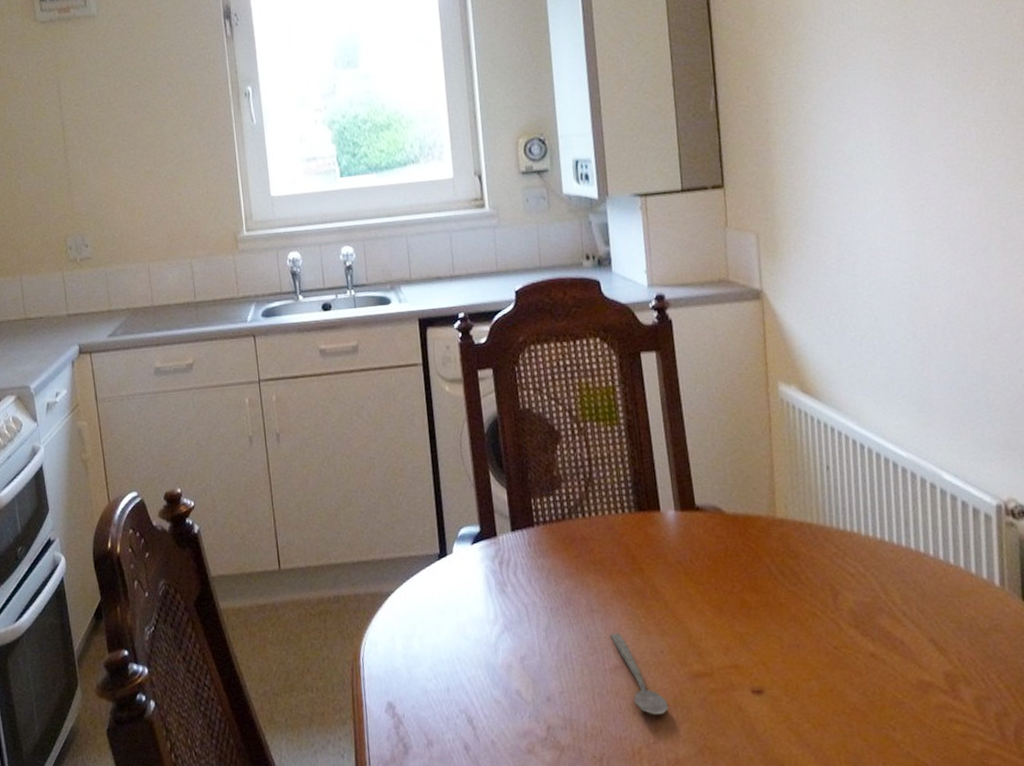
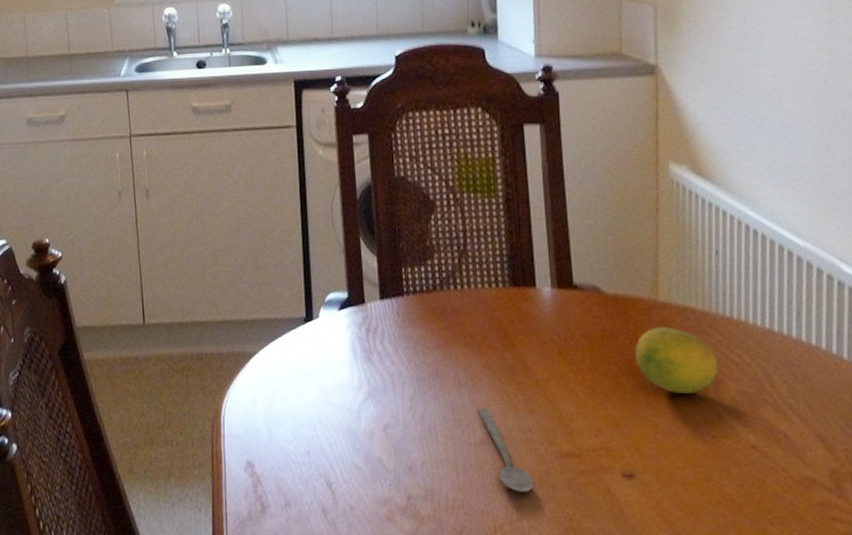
fruit: none [757,543,836,607] -> present [635,327,719,393]

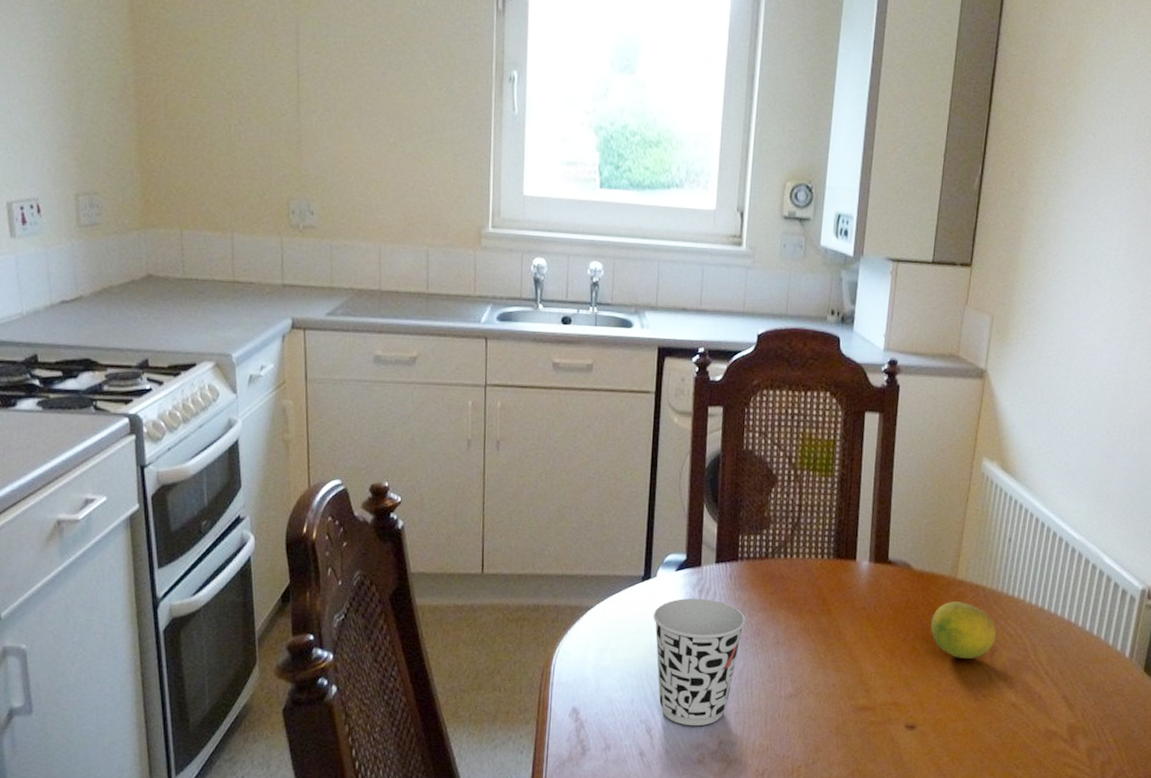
cup: none [320,338,421,479] -> present [653,598,746,726]
spoon: present [477,407,535,492] -> none [790,664,832,740]

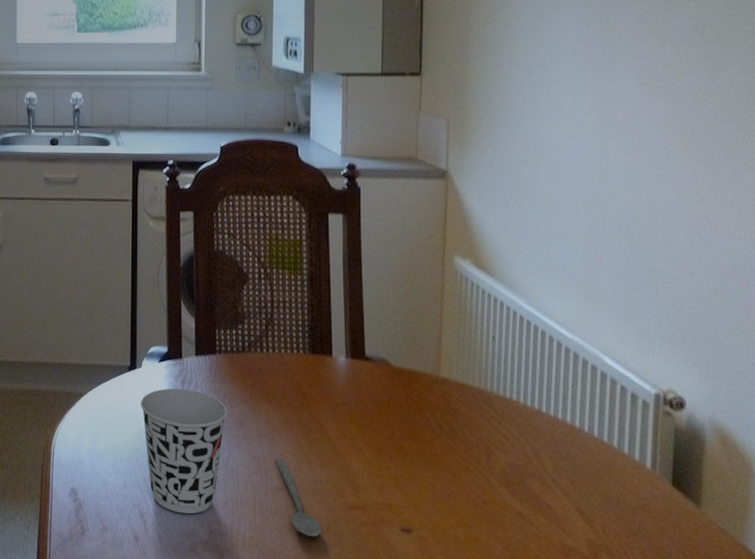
spoon: none [790,664,832,740] -> present [275,457,323,537]
fruit: present [931,601,997,659] -> none [417,400,491,462]

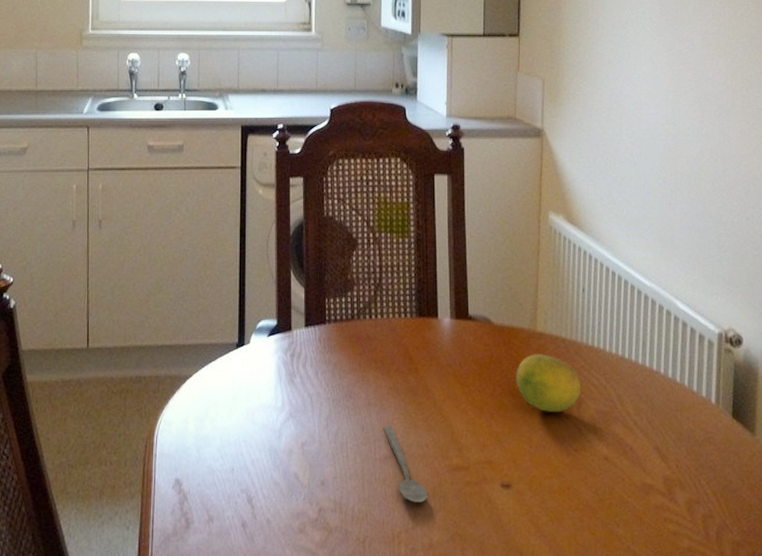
cup: present [140,388,228,514] -> none [248,362,337,494]
fruit: none [417,400,491,462] -> present [516,354,581,412]

